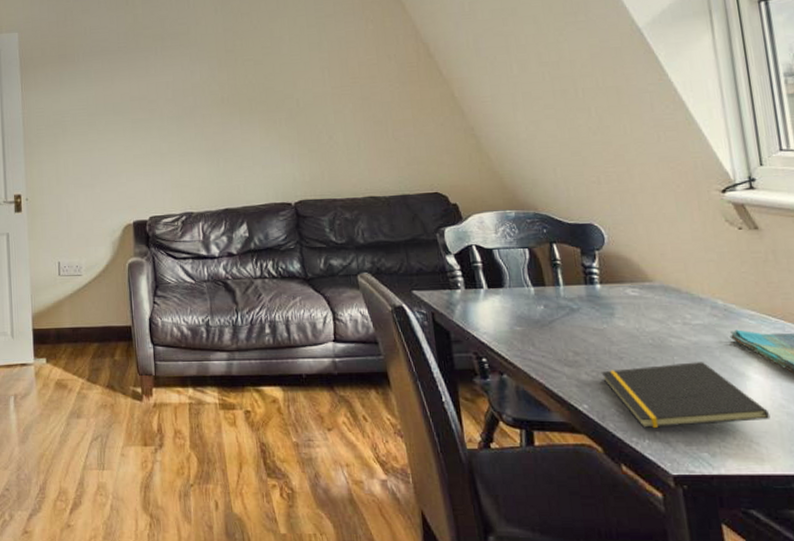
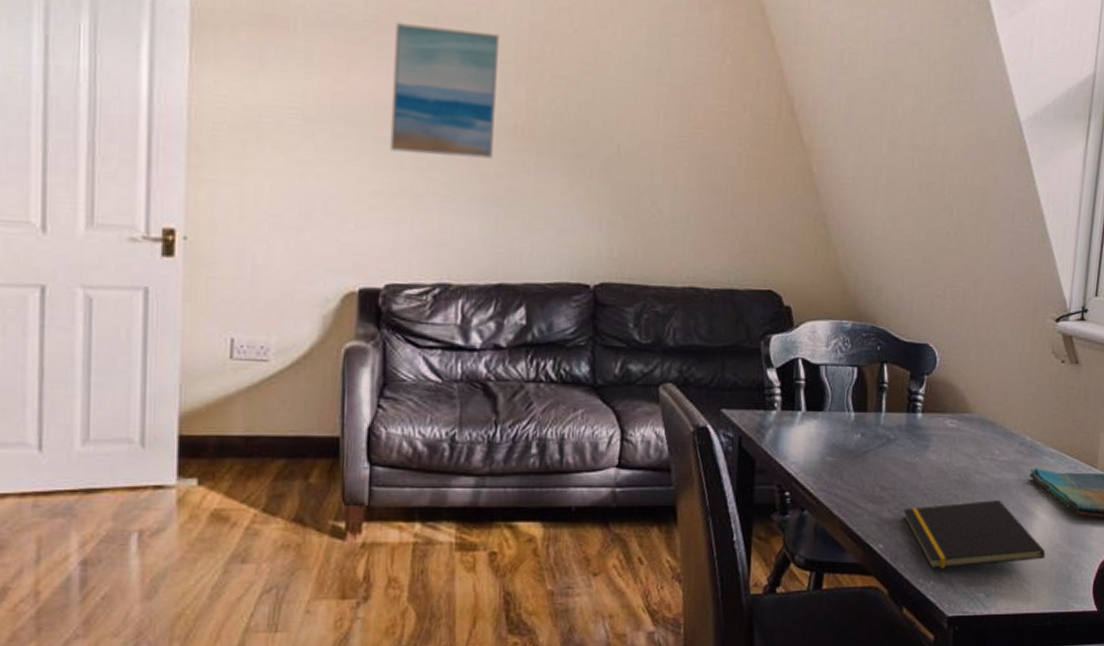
wall art: none [137,39,210,127] -> present [389,22,500,159]

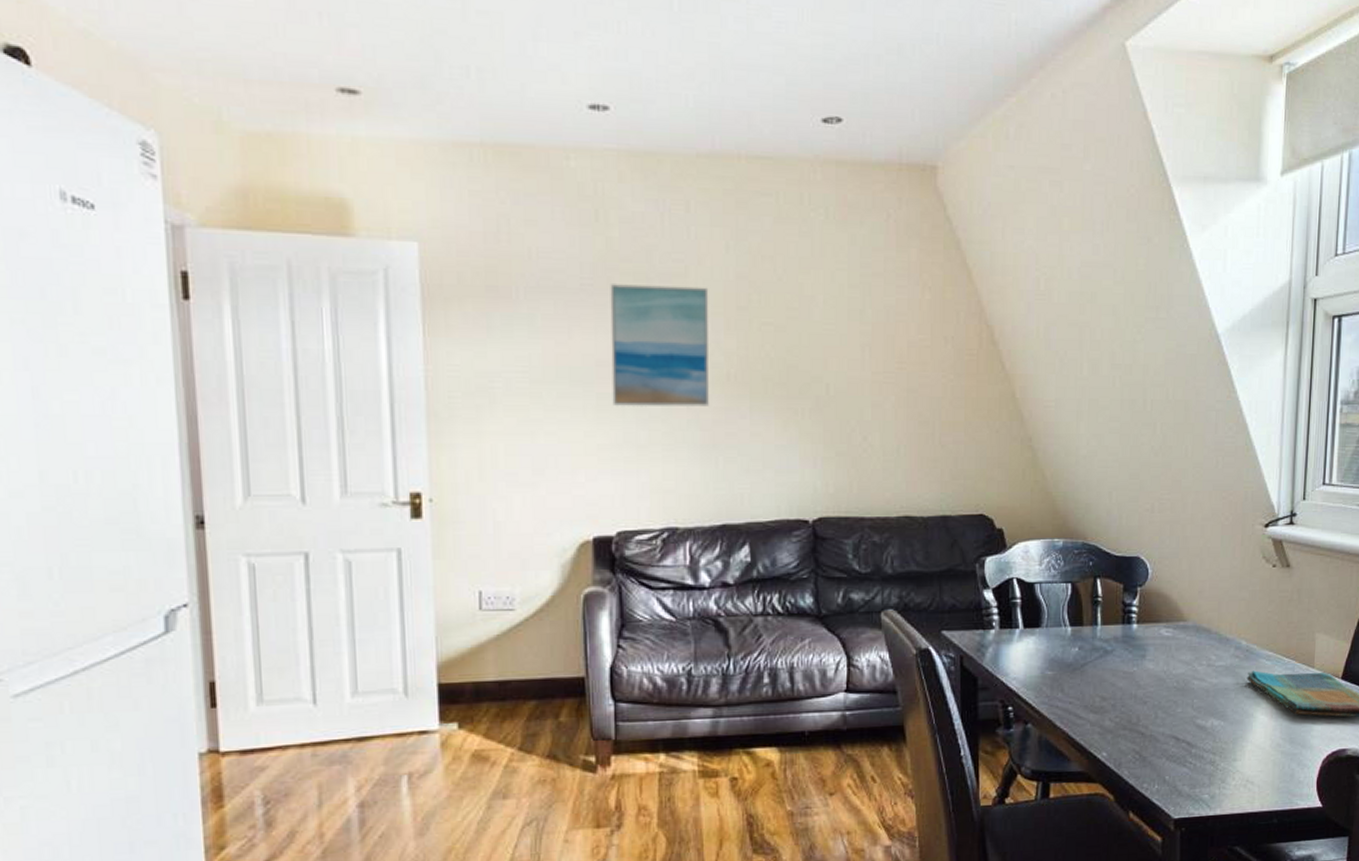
notepad: present [903,500,1046,570] -> none [1124,704,1267,774]

